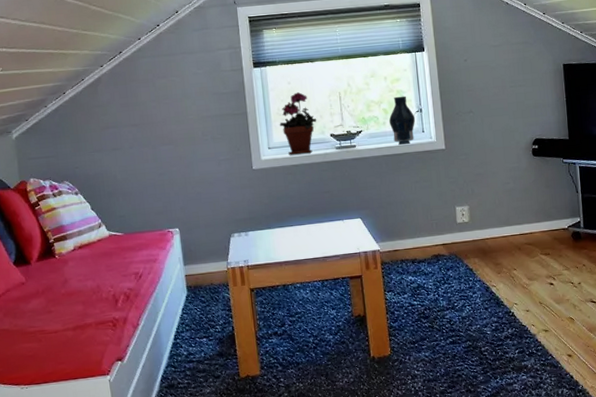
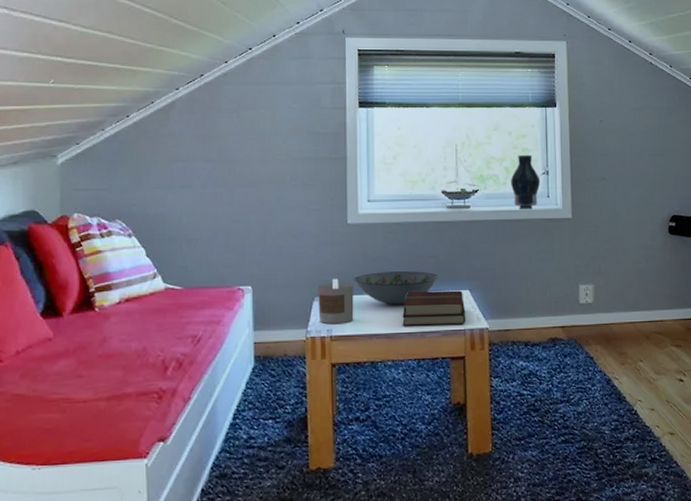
candle: none [232,216,266,256] -> present [317,278,354,325]
decorative bowl: none [262,205,334,237] -> present [353,271,439,306]
potted plant: present [279,92,317,156] -> none [383,140,428,212]
books: none [305,219,360,253] -> present [402,290,466,326]

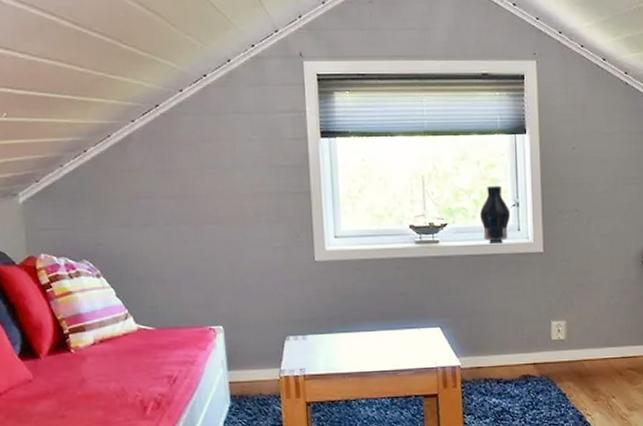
candle: present [317,278,354,325] -> none [287,317,326,364]
decorative bowl: present [353,271,439,306] -> none [324,309,409,344]
books: present [402,290,466,326] -> none [374,328,438,365]

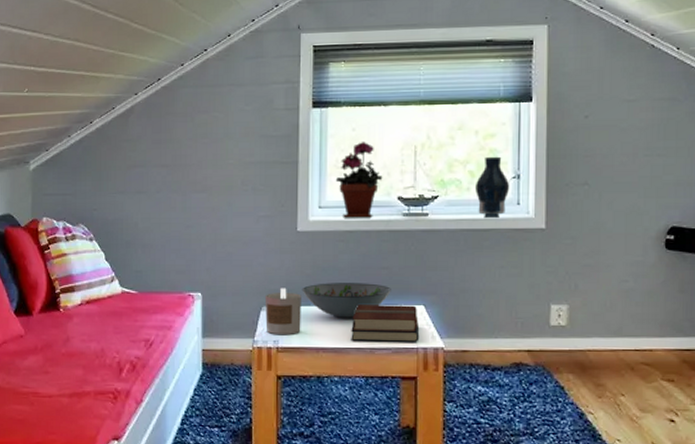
candle: none [287,317,326,364] -> present [264,288,302,336]
decorative bowl: none [324,309,409,344] -> present [302,283,391,319]
potted plant: none [349,172,395,248] -> present [335,142,383,219]
books: none [374,328,438,365] -> present [351,305,420,342]

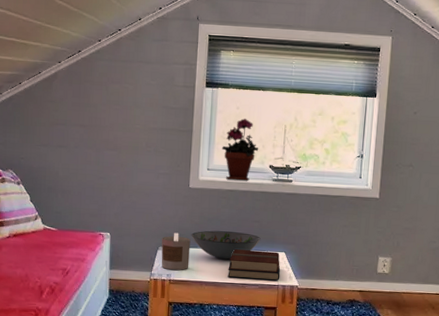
vase: present [476,156,510,219] -> none [329,138,355,188]

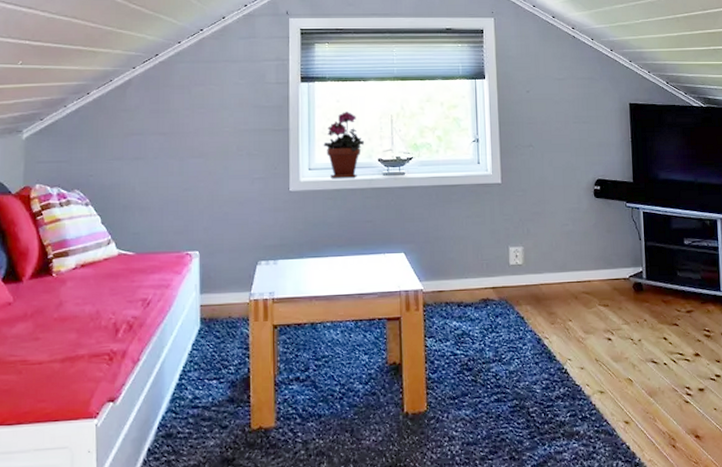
candle: present [161,232,191,271] -> none [260,243,295,287]
decorative bowl: present [191,230,261,260] -> none [295,235,375,269]
books: present [227,249,281,281] -> none [341,253,402,288]

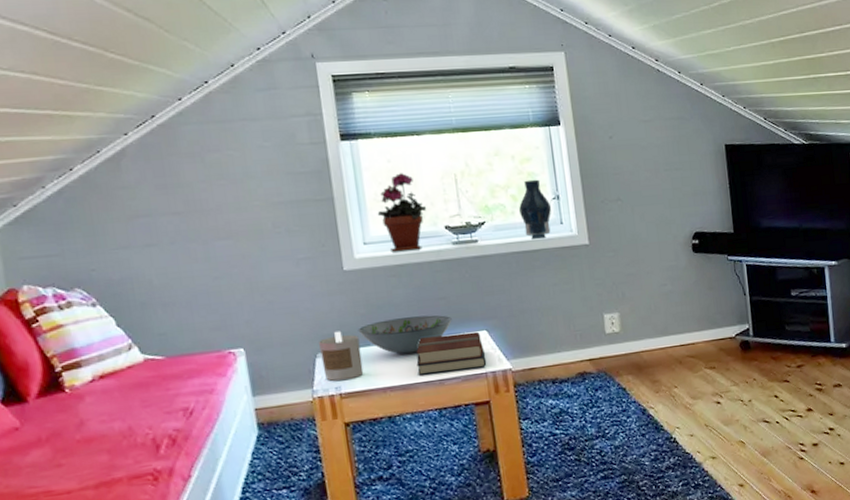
candle: none [260,243,295,287] -> present [318,331,364,382]
decorative bowl: none [295,235,375,269] -> present [358,315,452,355]
books: none [341,253,402,288] -> present [416,331,487,376]
vase: none [443,124,471,176] -> present [519,179,552,240]

